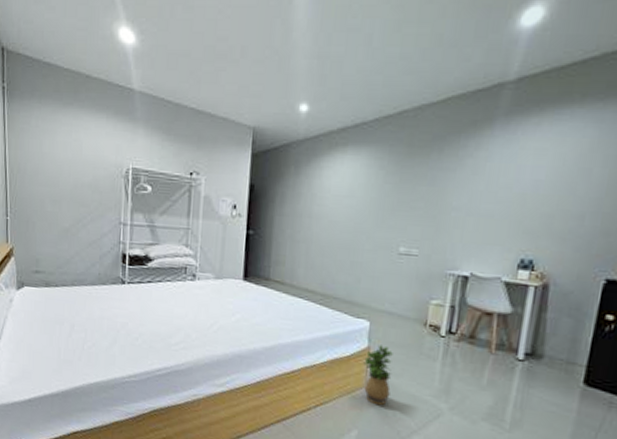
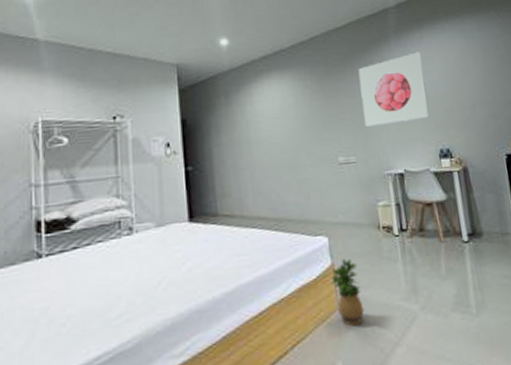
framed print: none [438,141,532,222] -> present [358,52,430,128]

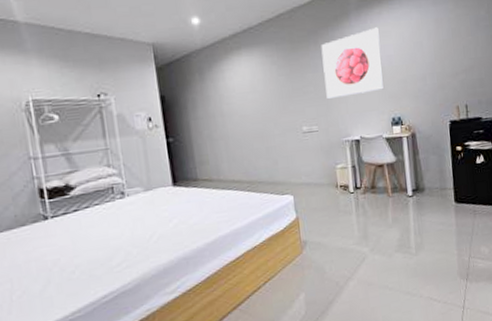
potted plant: present [331,259,364,326] -> none [296,213,323,266]

